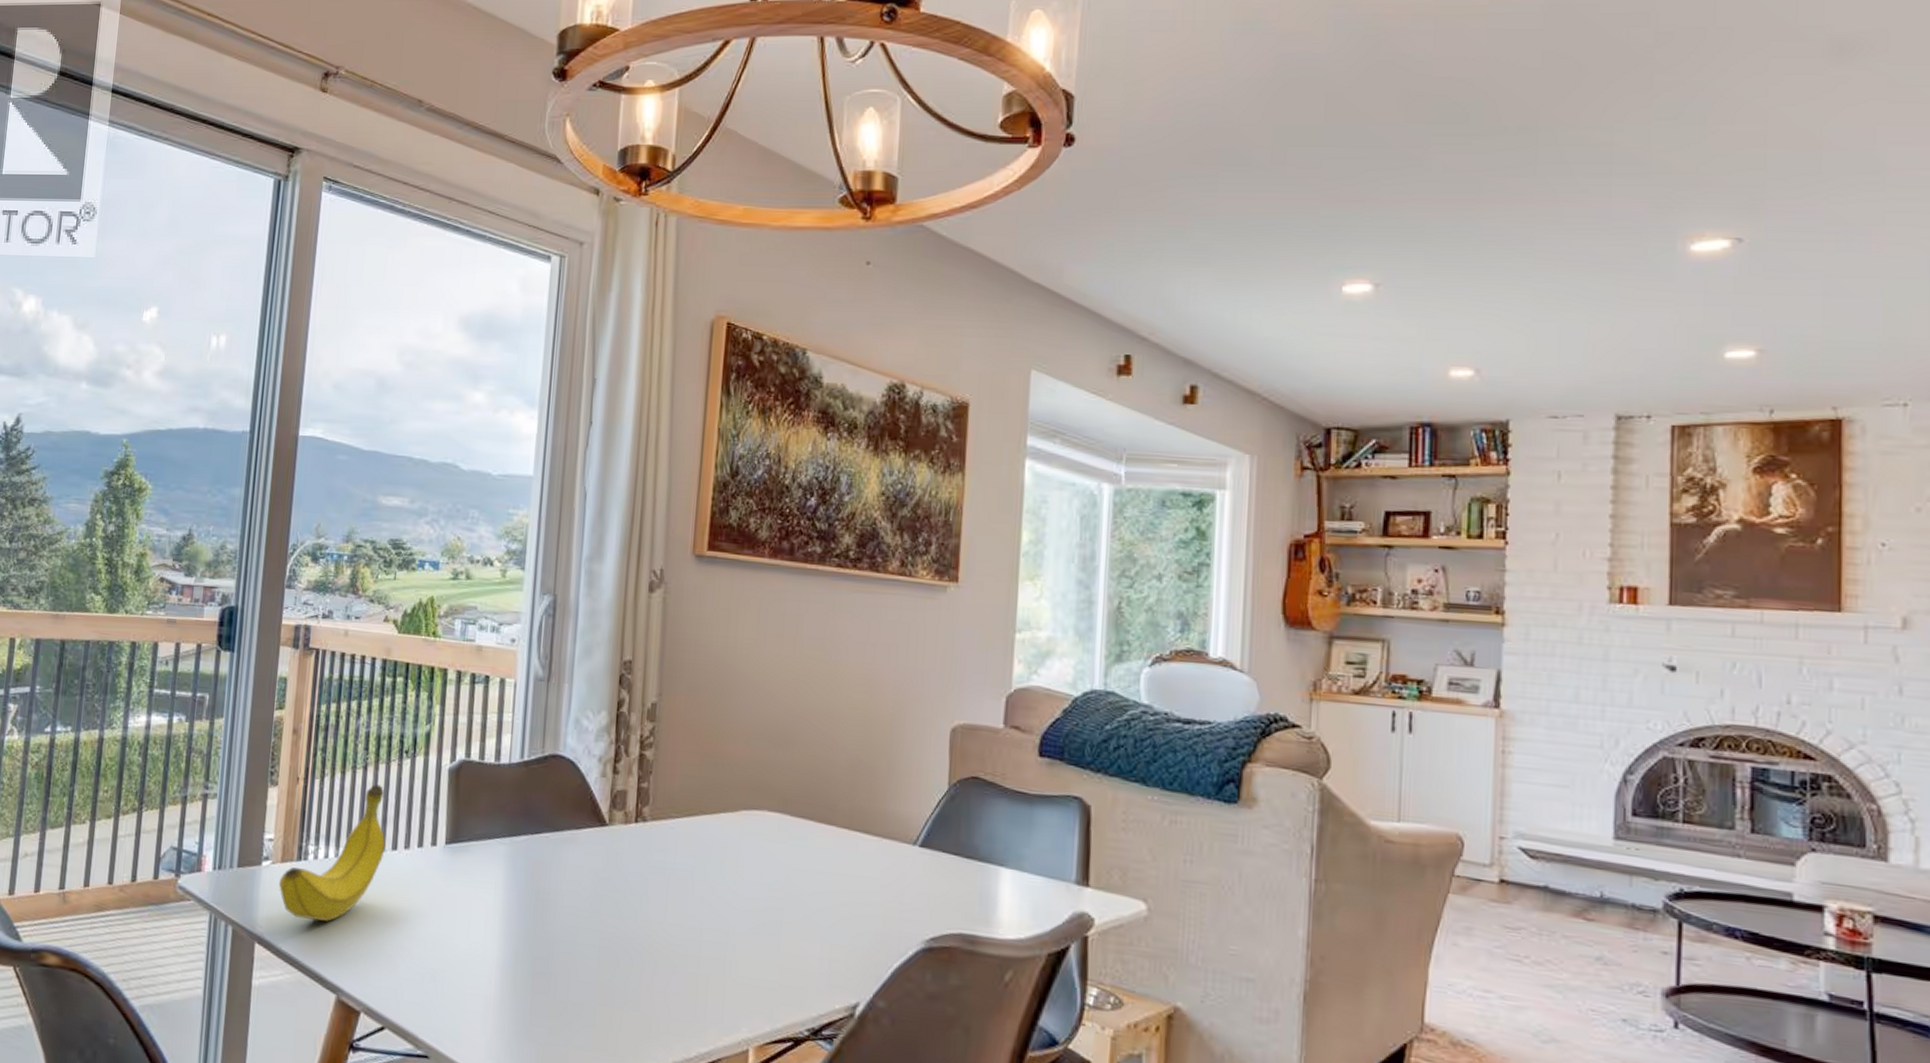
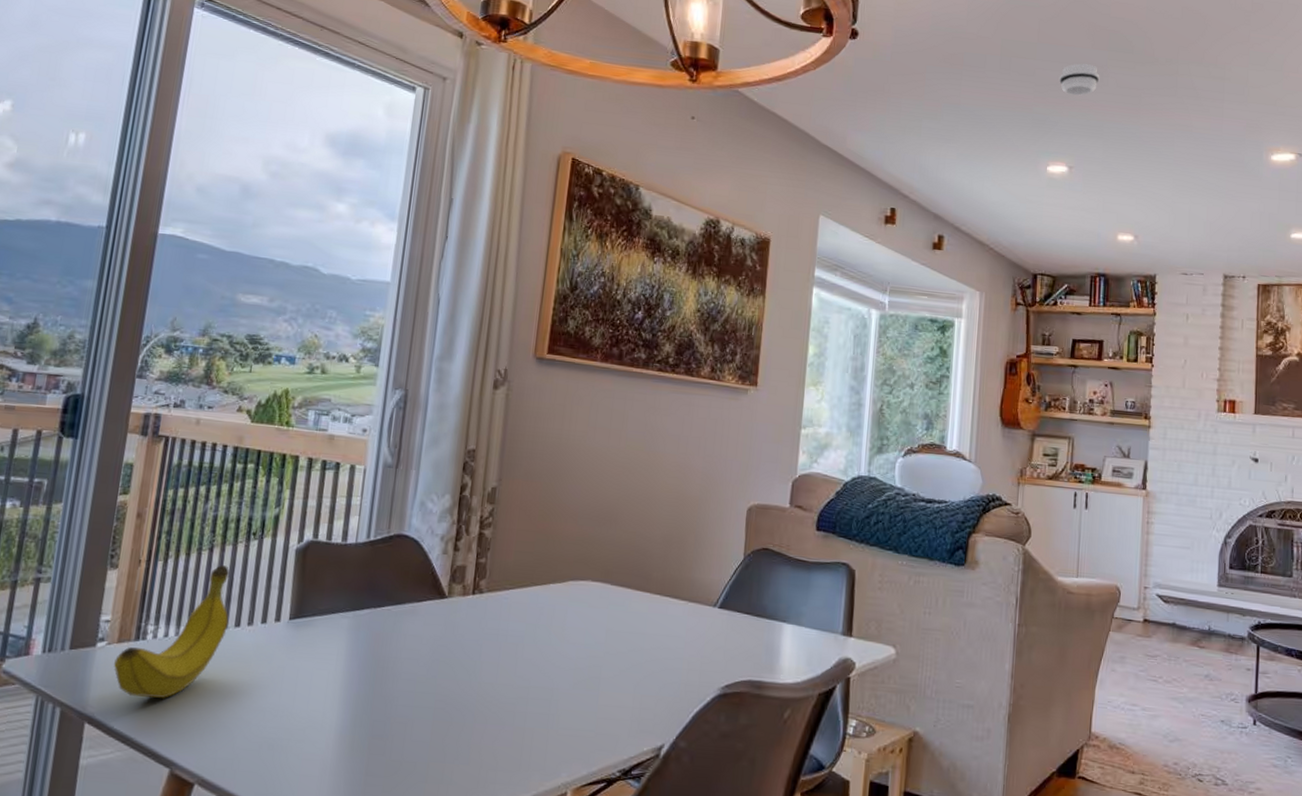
smoke detector: none [1358,145,1418,188] -> present [1059,63,1100,96]

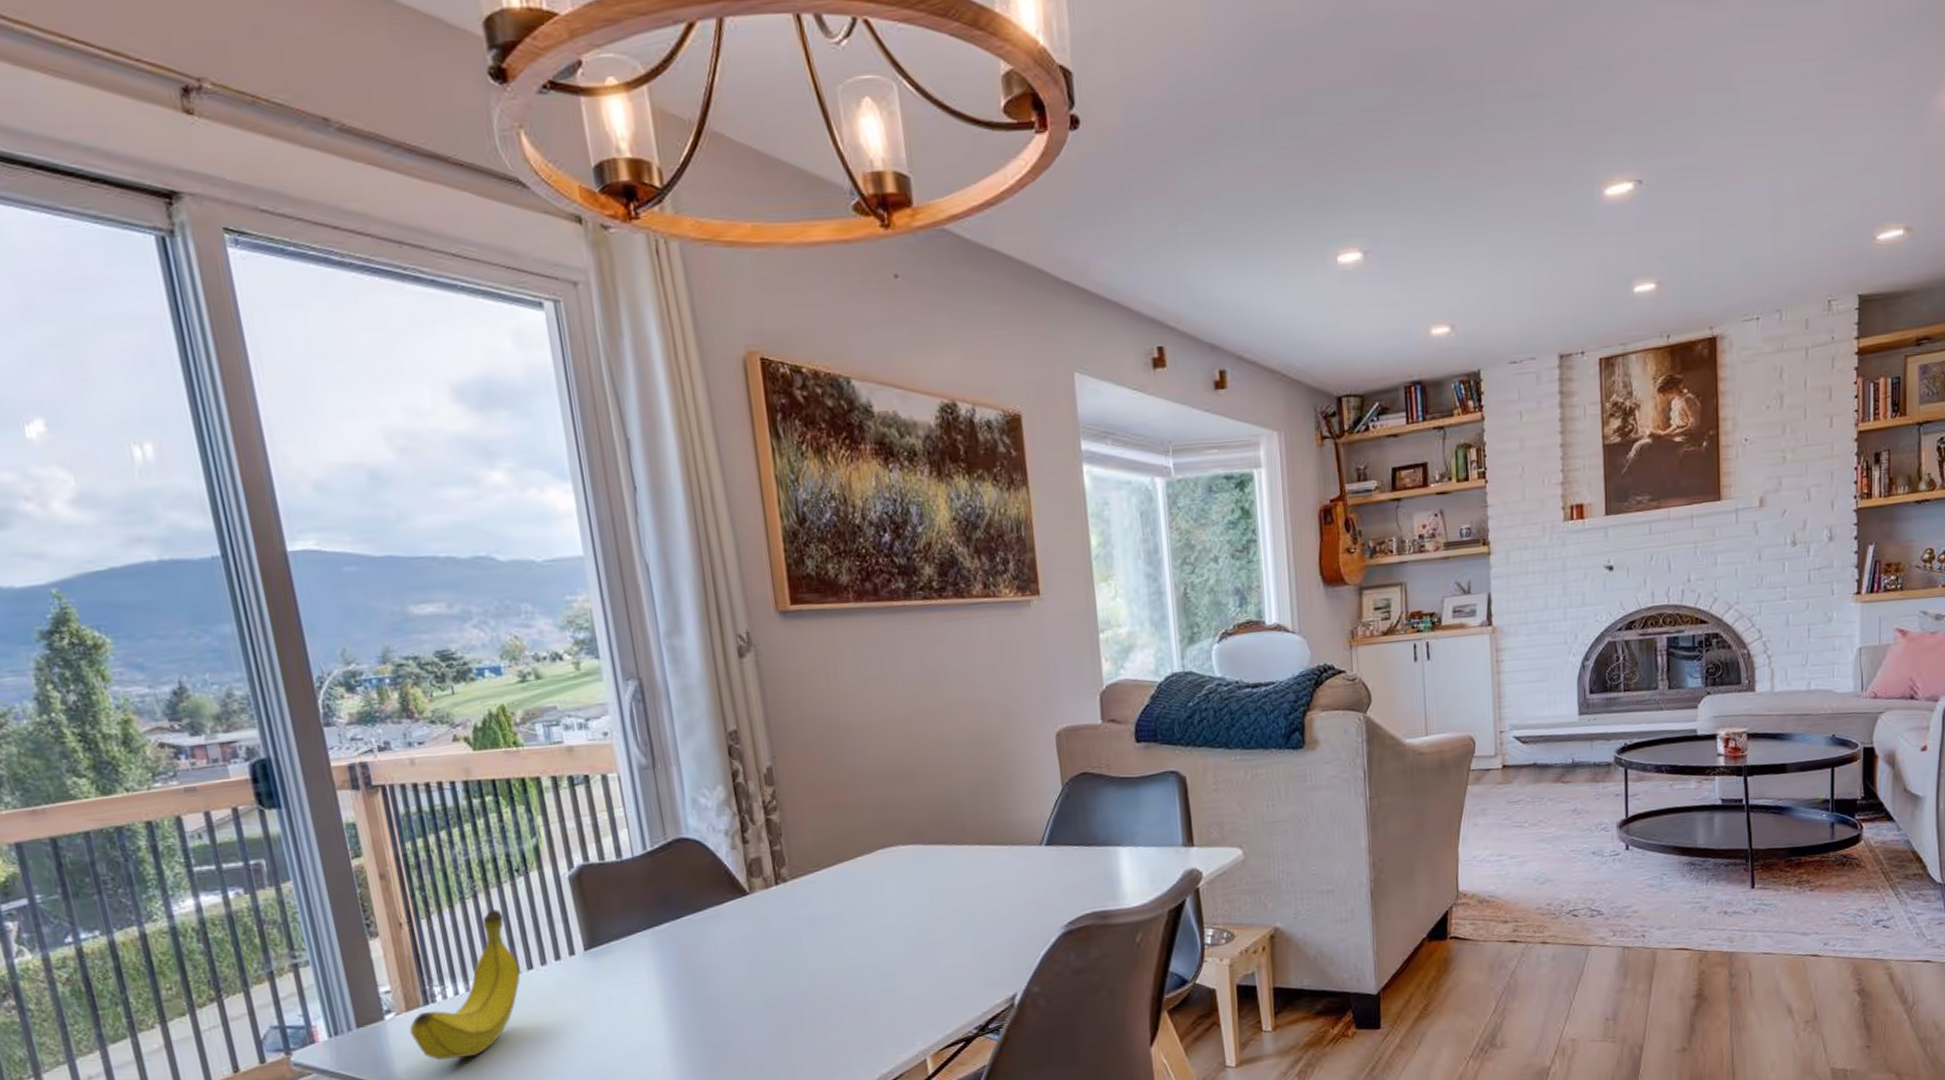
smoke detector: present [1059,63,1100,96] -> none [1338,108,1388,155]

